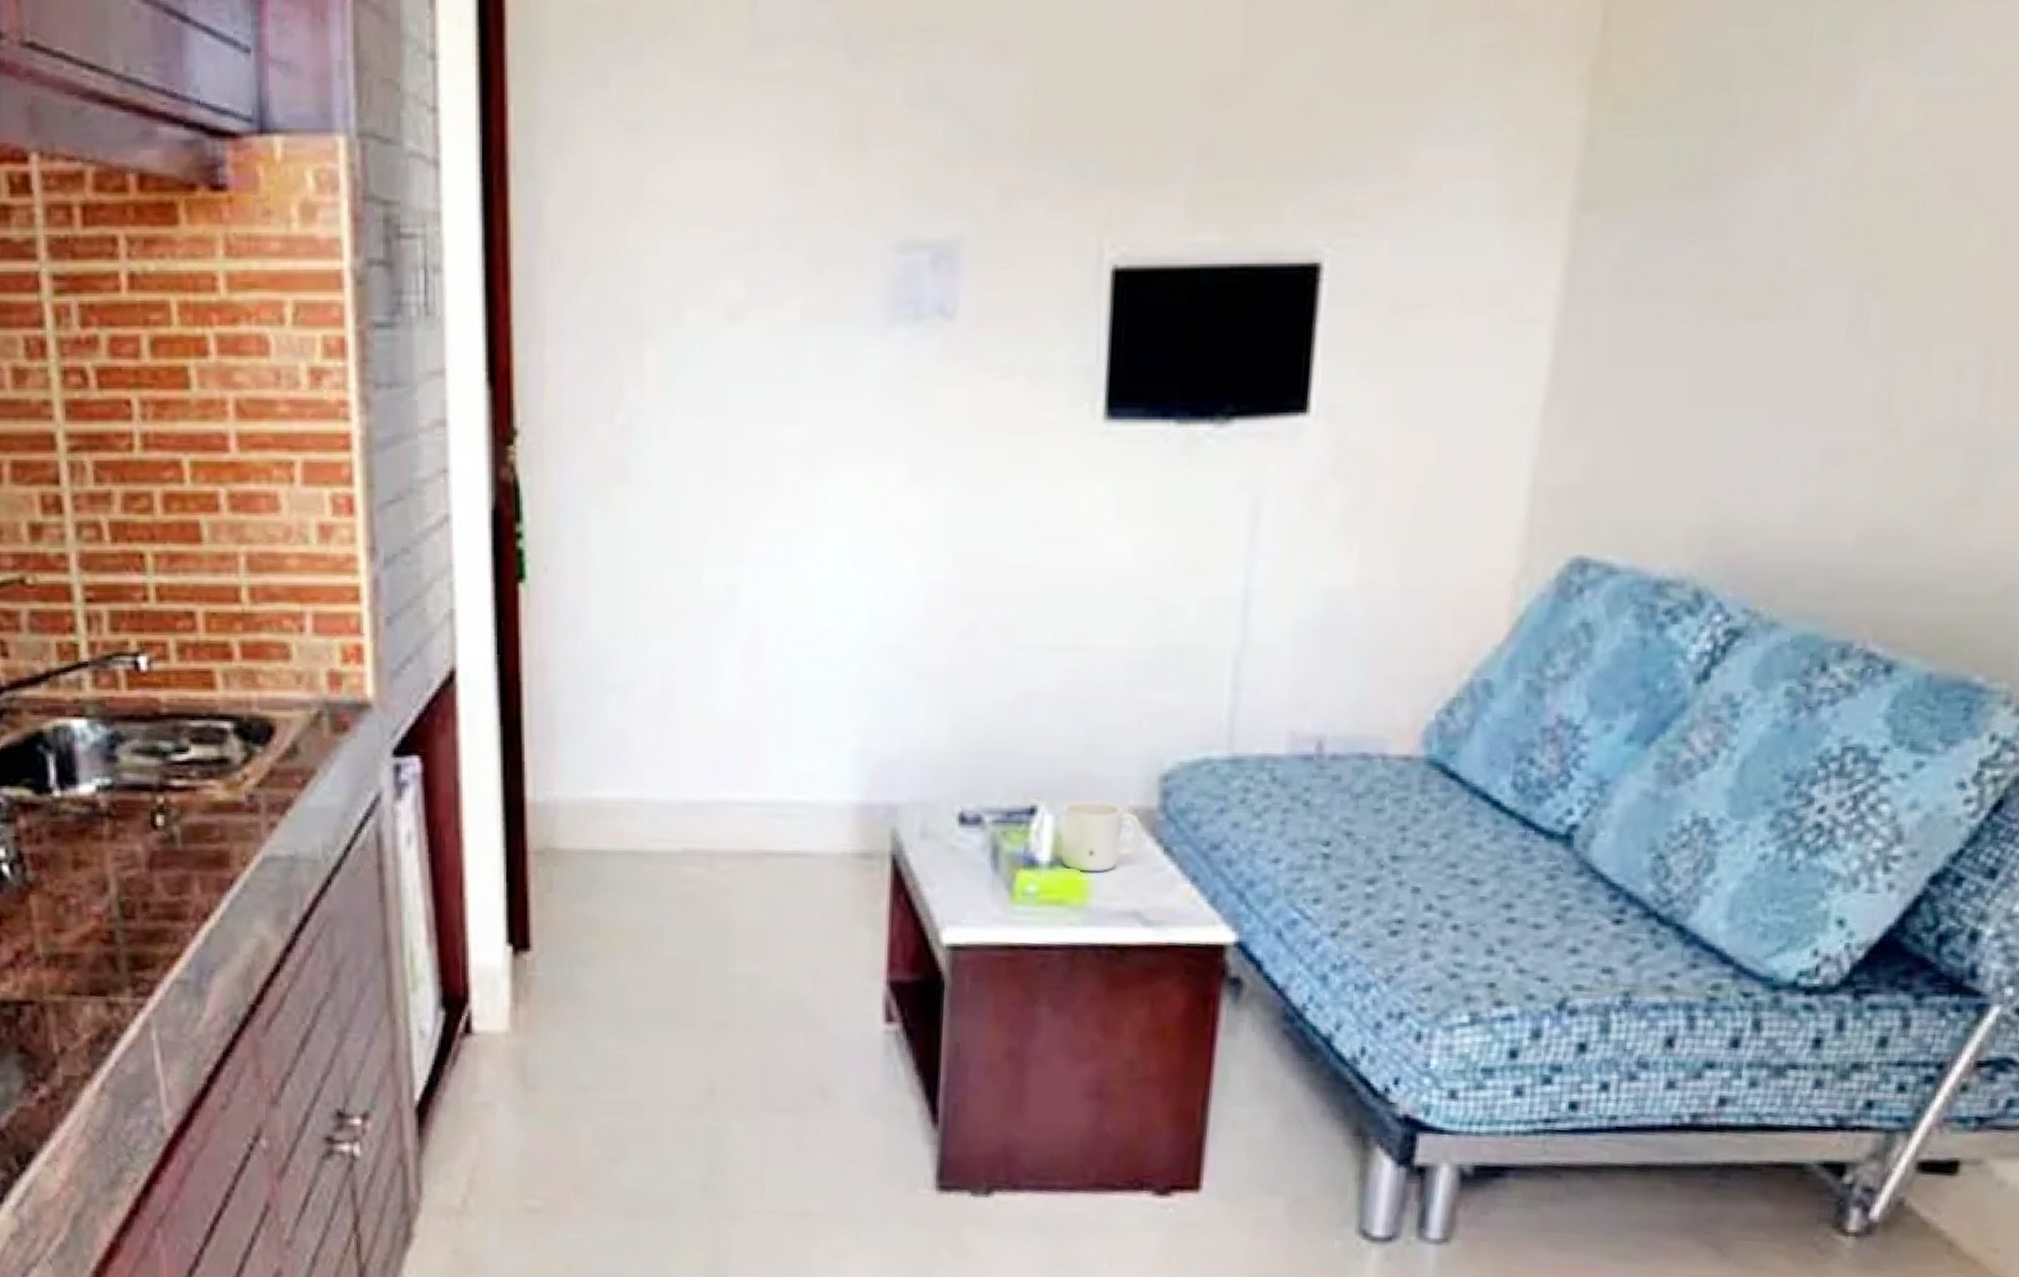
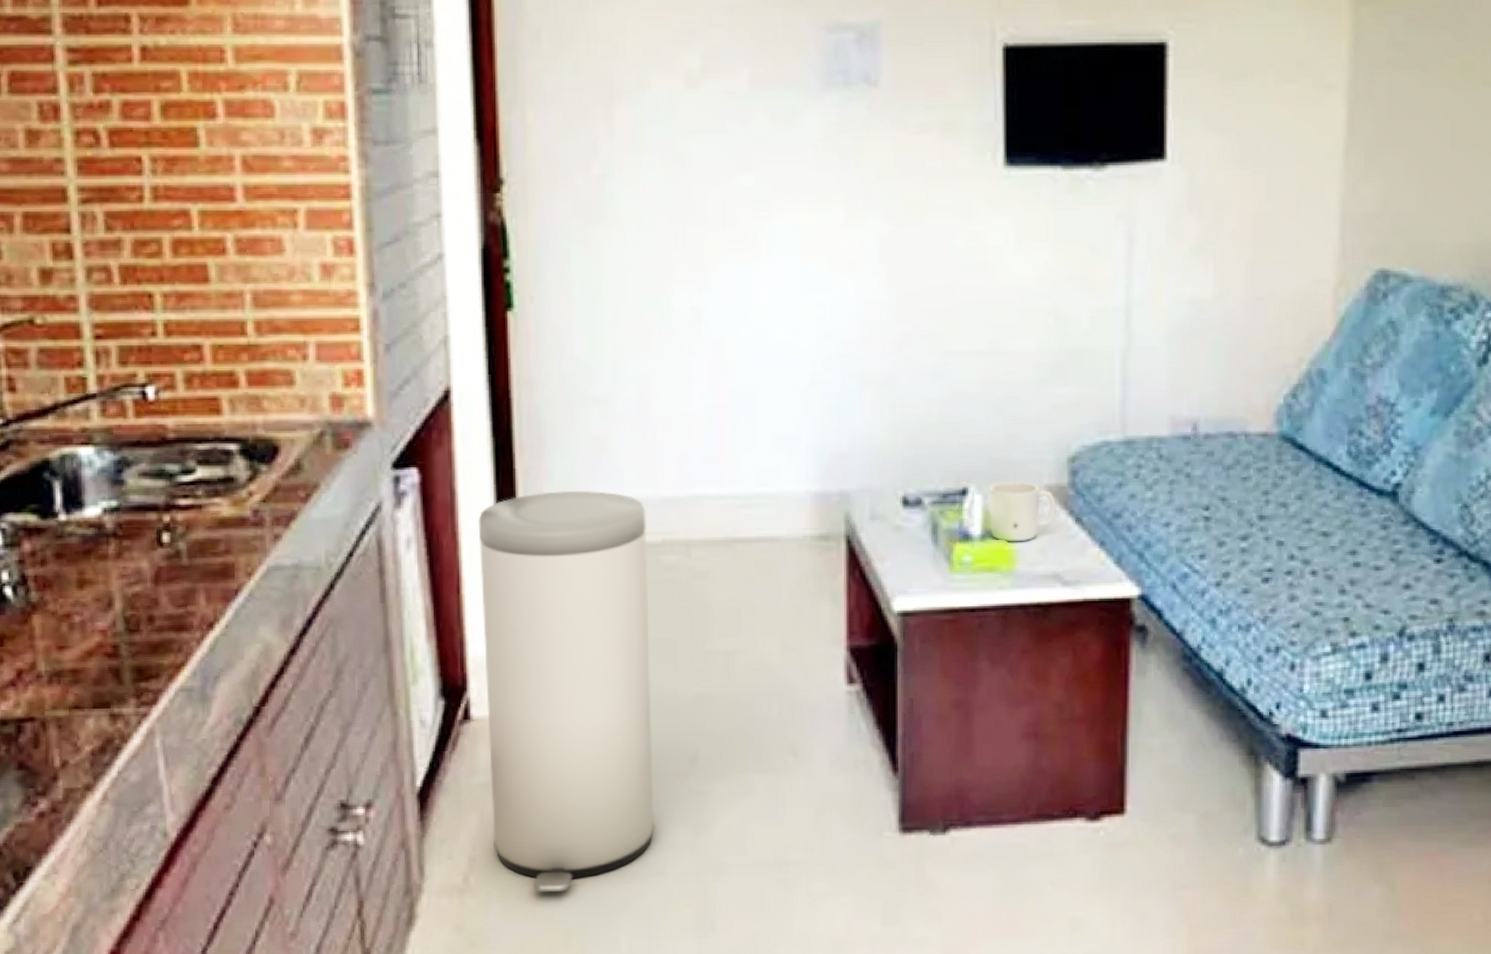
pedal bin: none [483,788,667,1223] -> present [478,490,654,892]

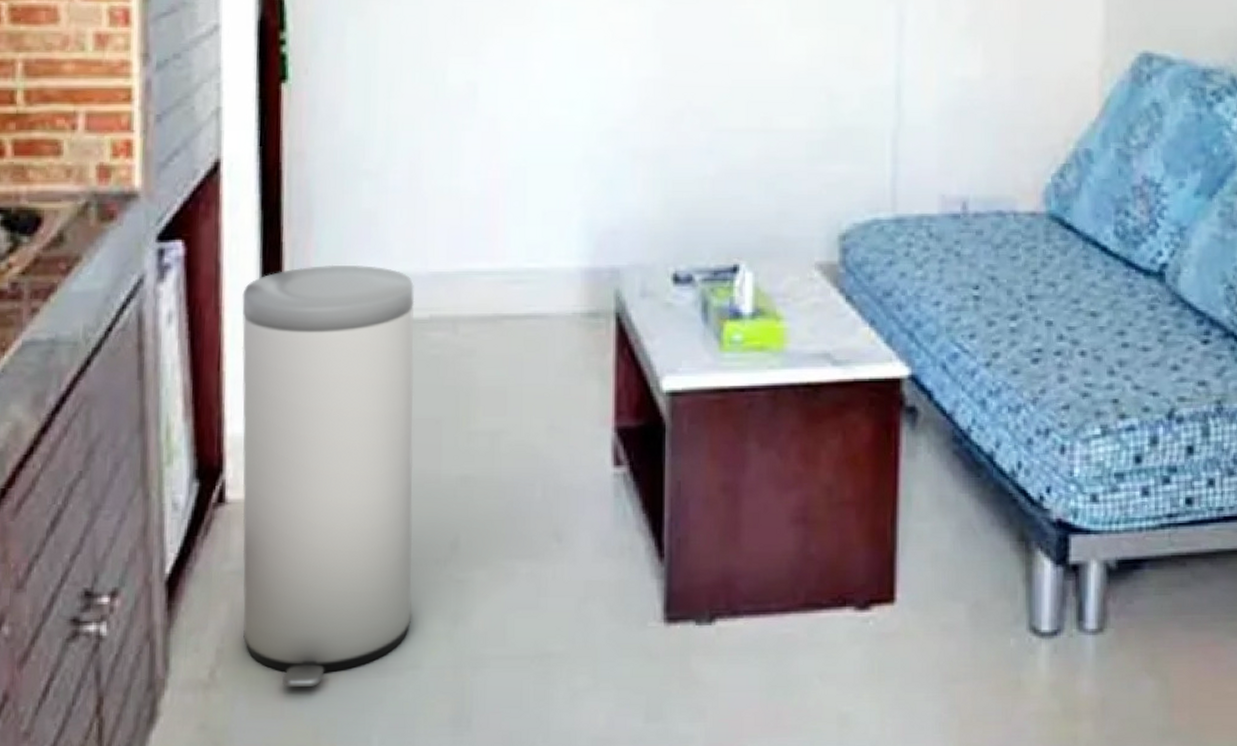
mug: present [987,481,1057,542] -> none [758,258,828,321]

